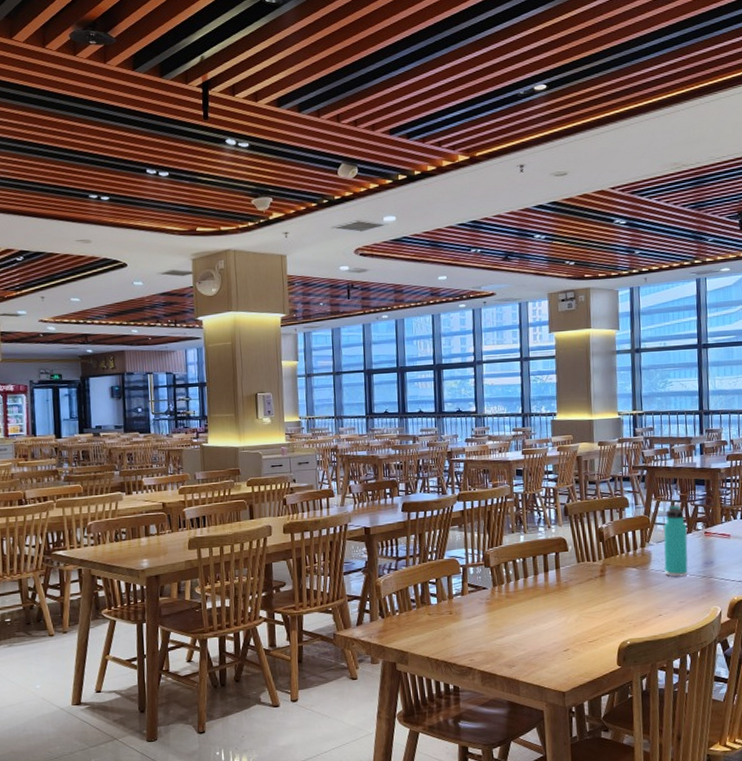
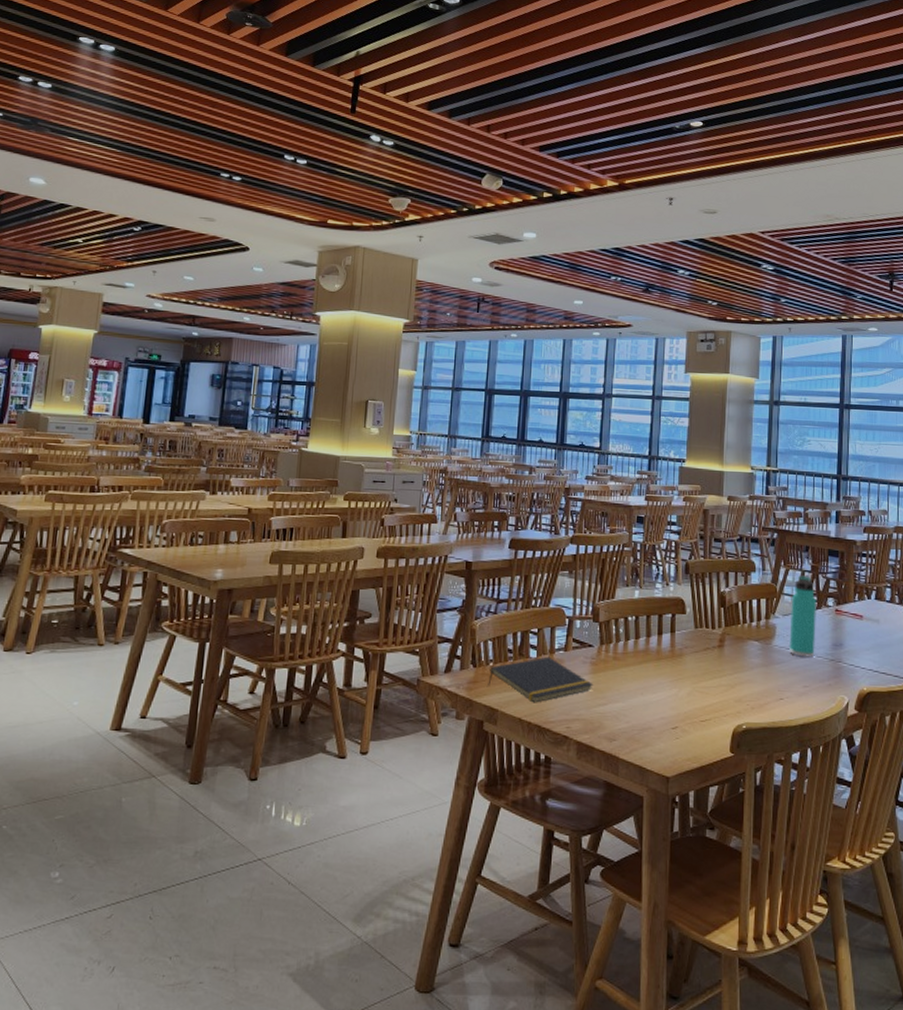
notepad: none [396,602,490,643] -> present [488,656,594,703]

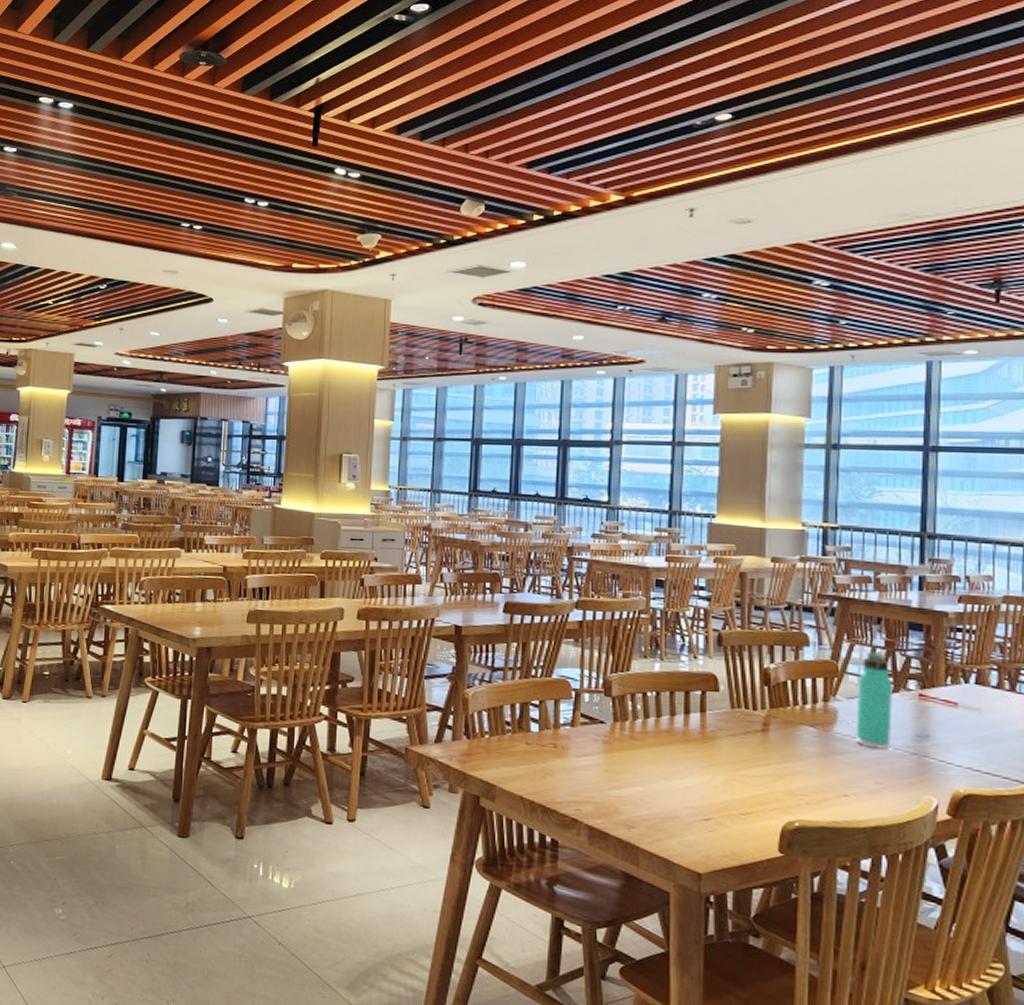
notepad: present [488,656,594,703] -> none [483,731,607,781]

